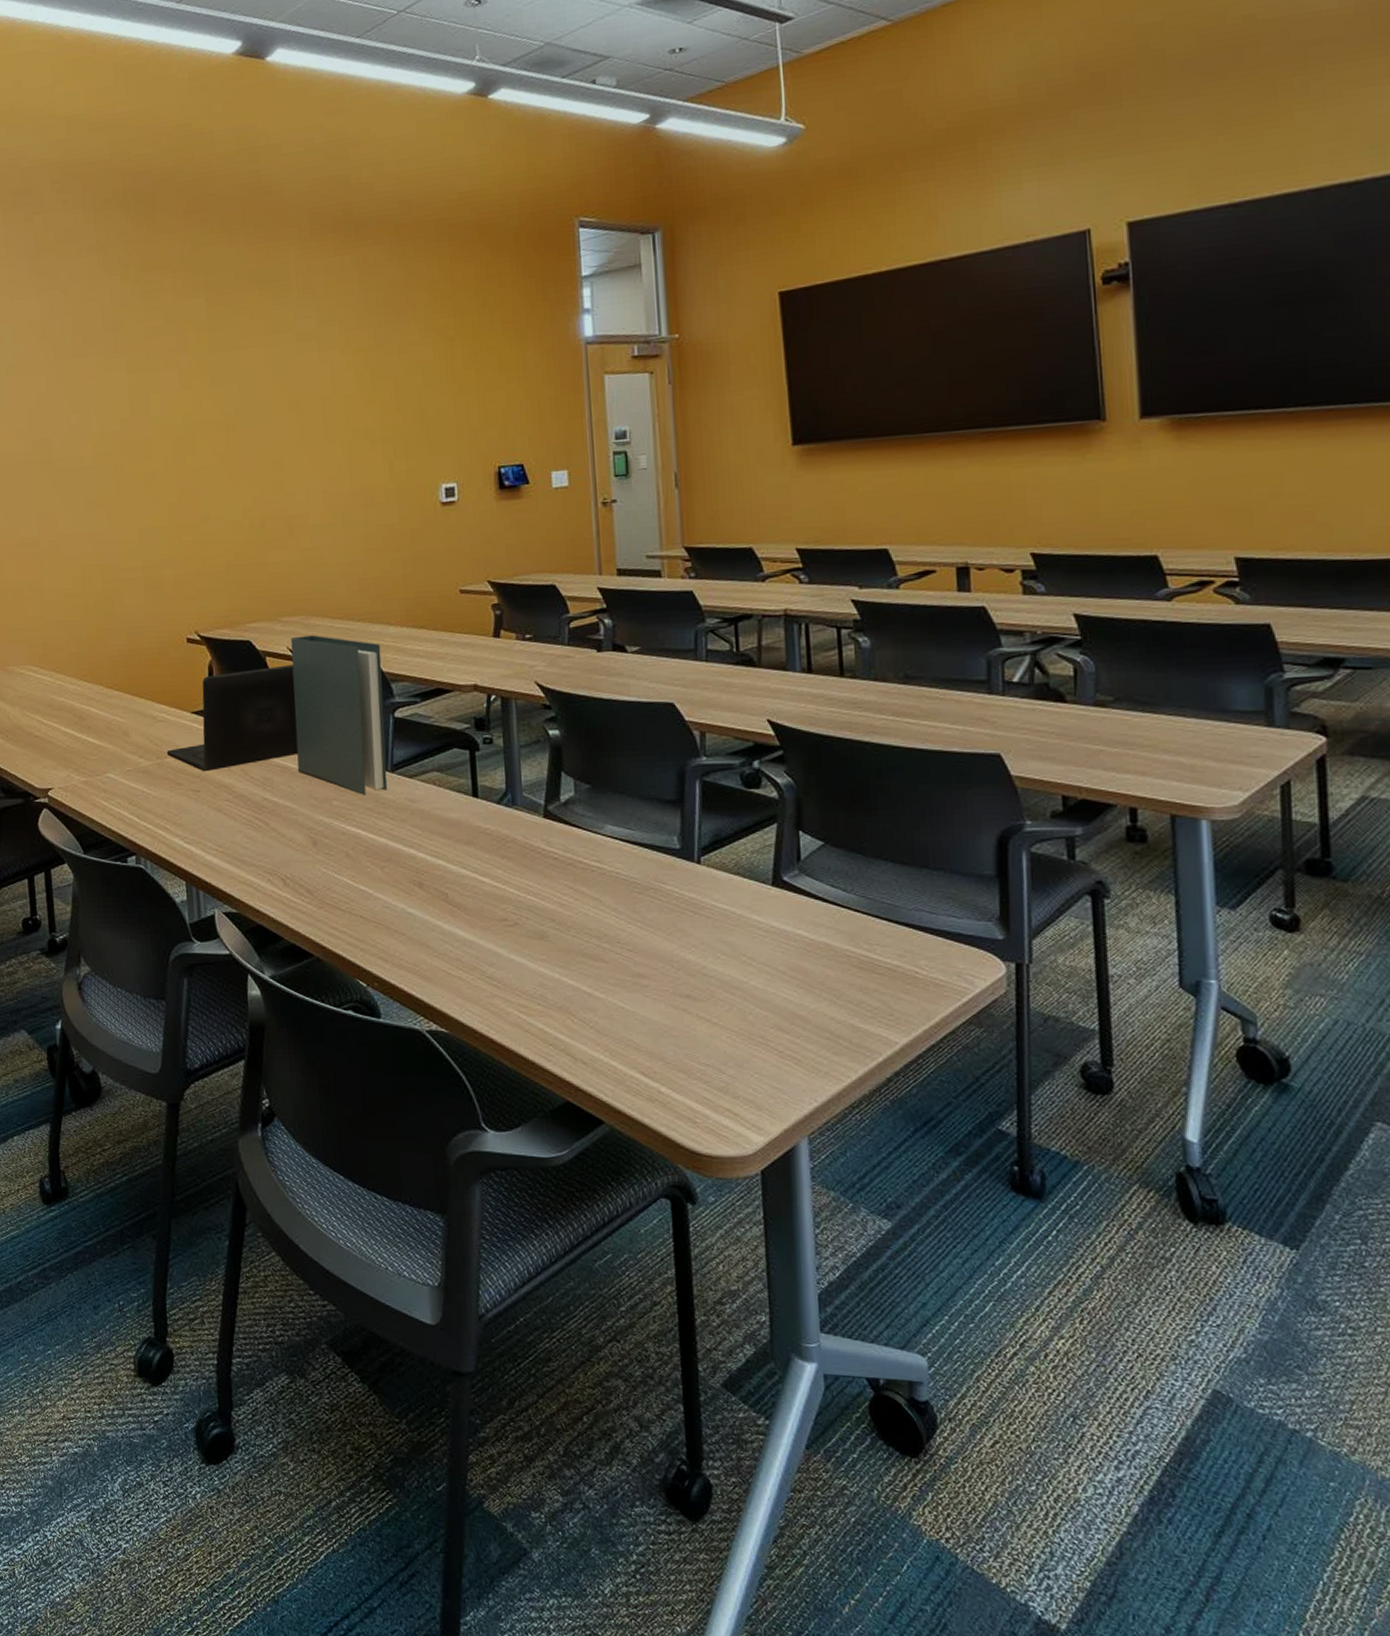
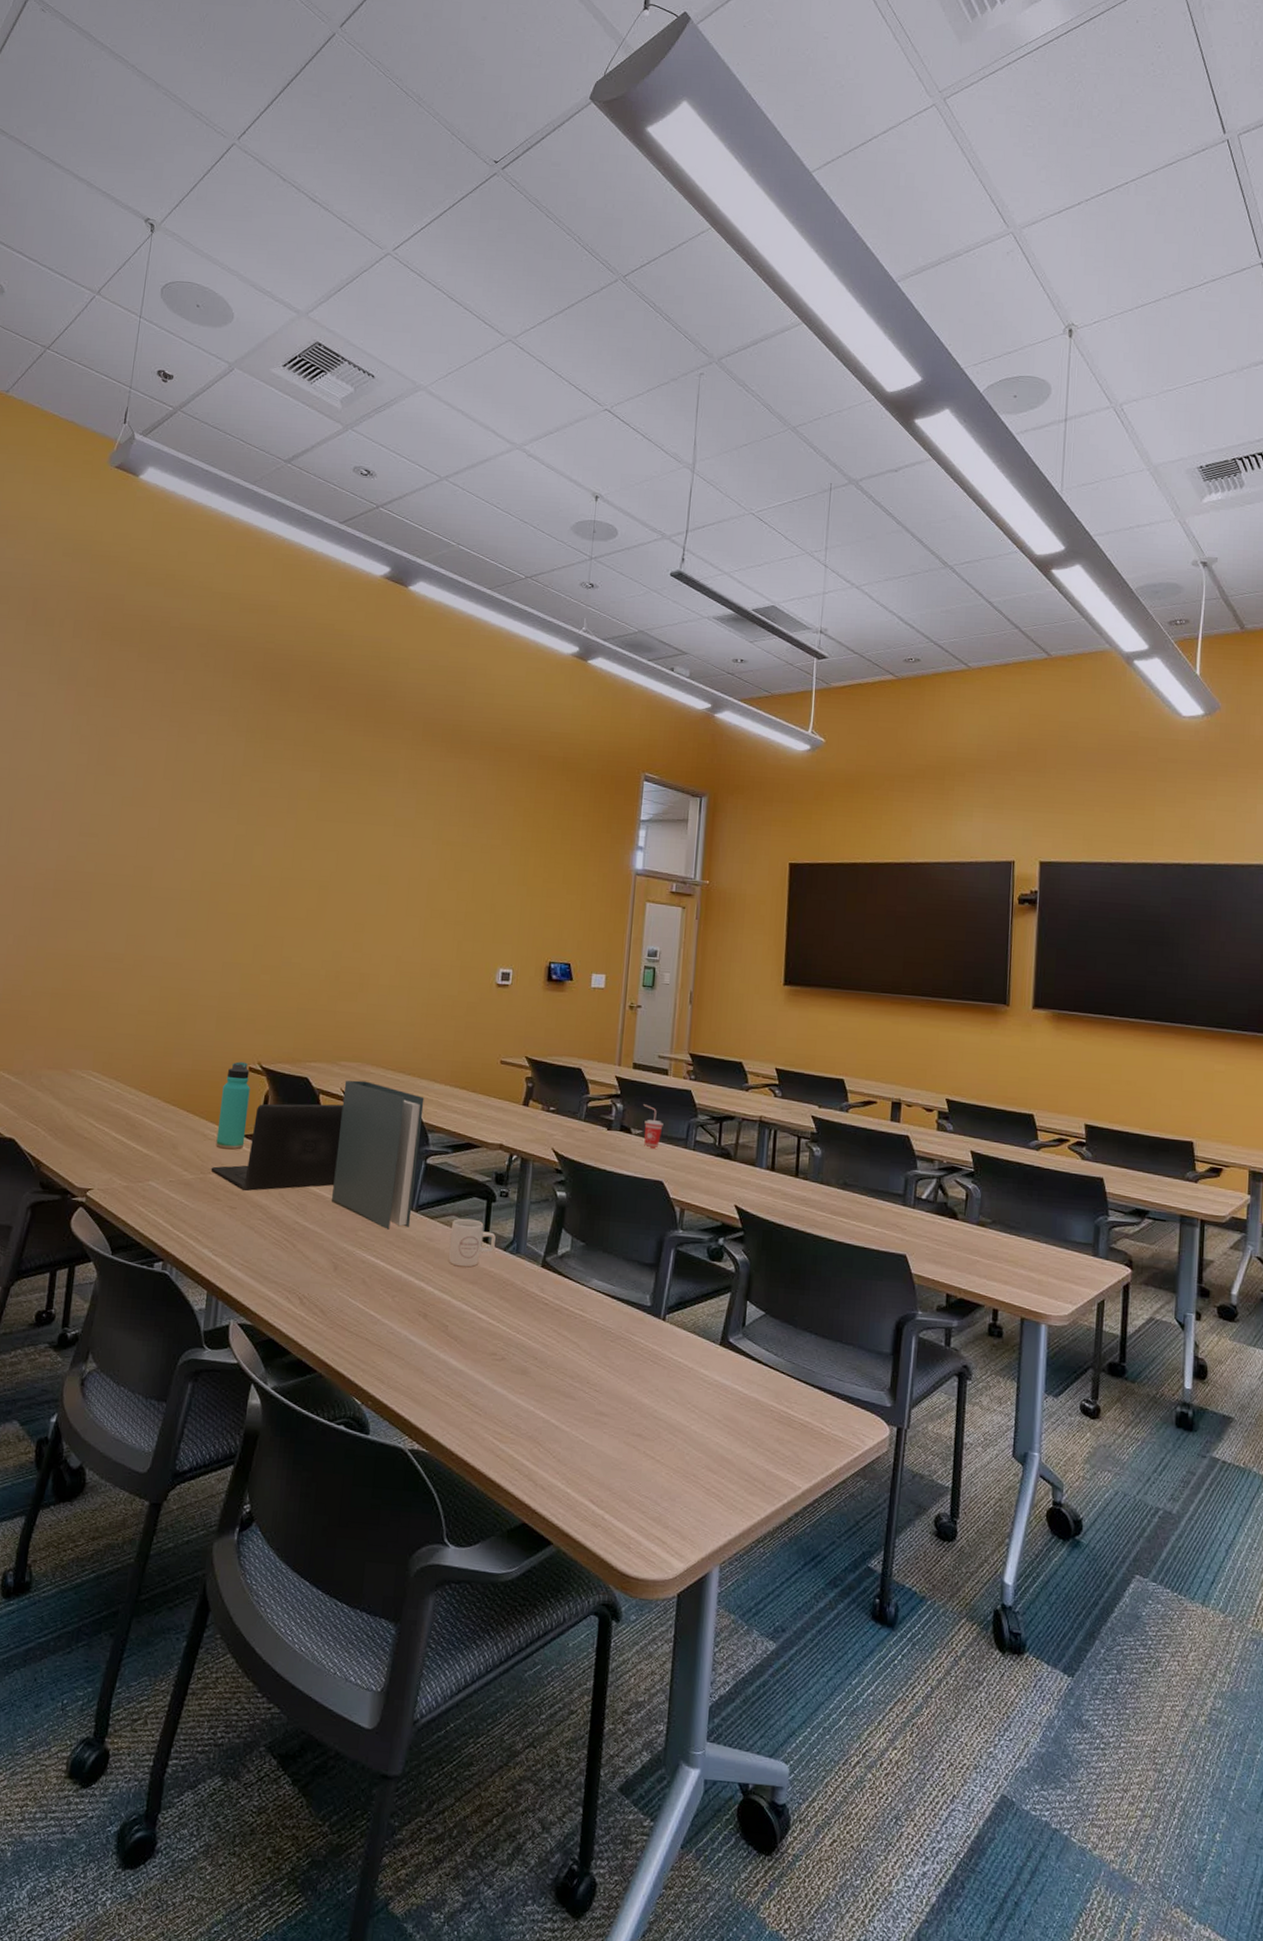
thermos bottle: none [163,633,197,731] -> present [216,1061,250,1151]
mug: none [433,772,487,827] -> present [448,1218,496,1268]
beverage cup: none [636,615,665,668] -> present [643,1104,663,1150]

